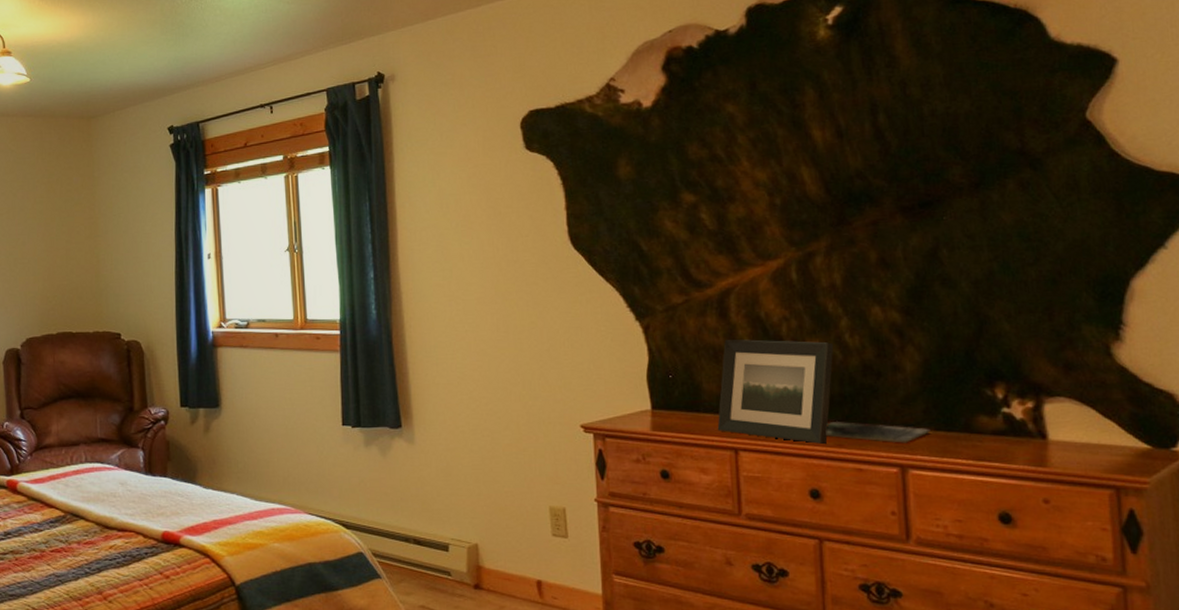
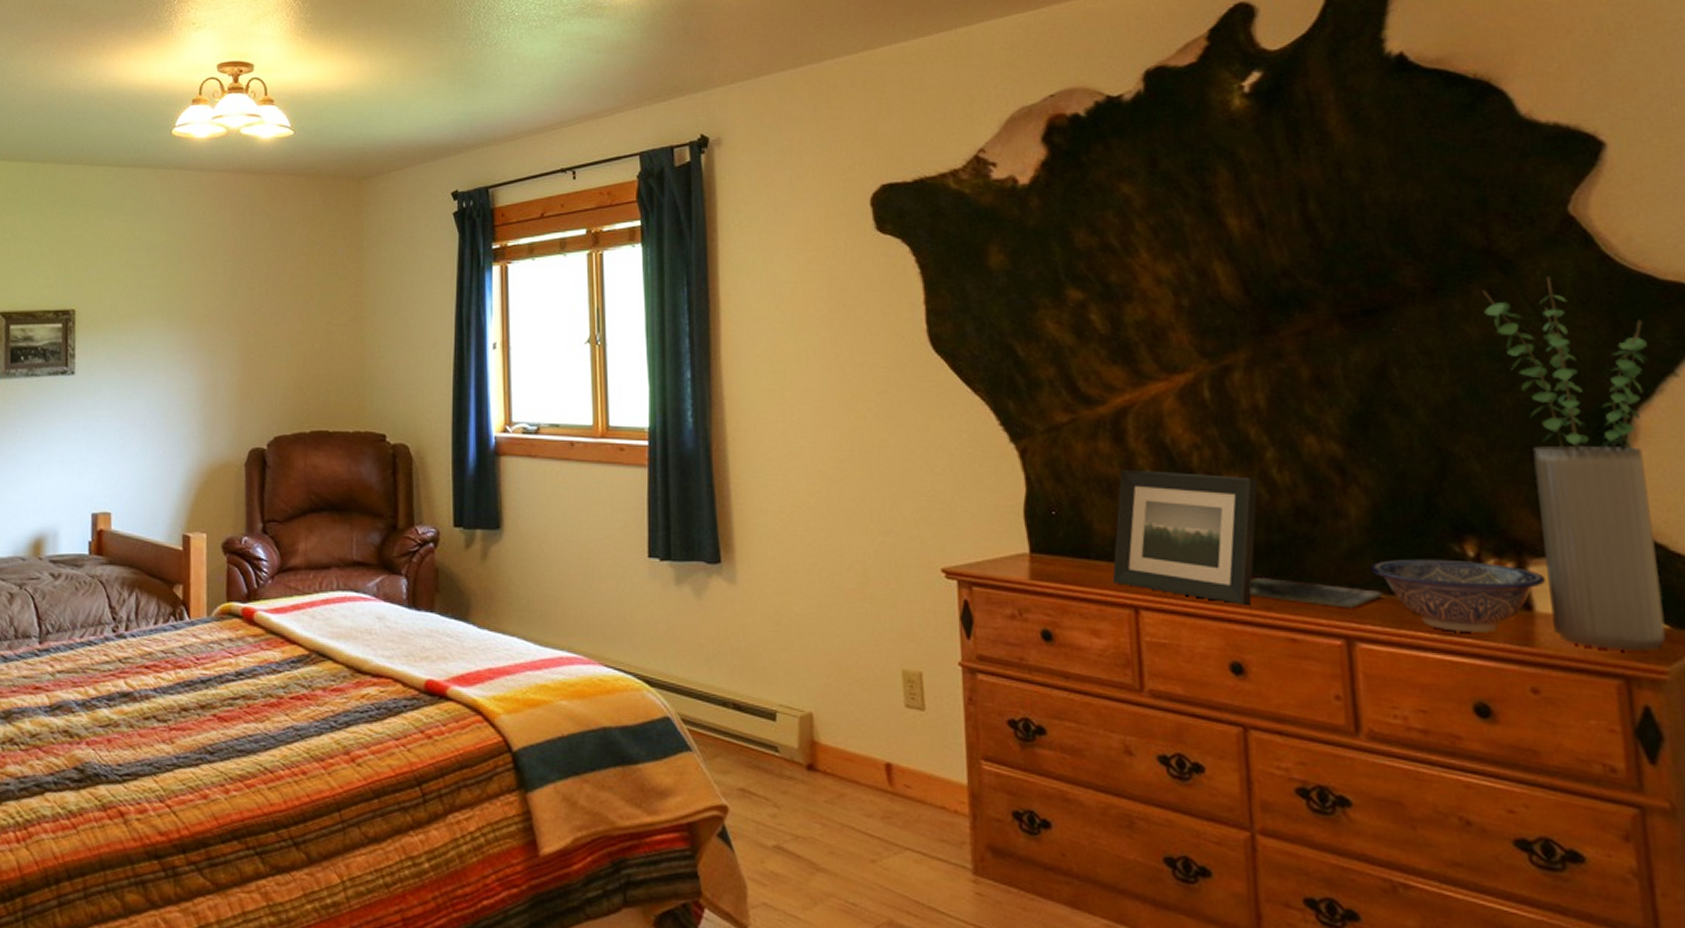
decorative bowl: none [921,401,1058,458] -> present [1370,558,1546,633]
vase: none [1015,170,1149,467] -> present [1482,276,1667,651]

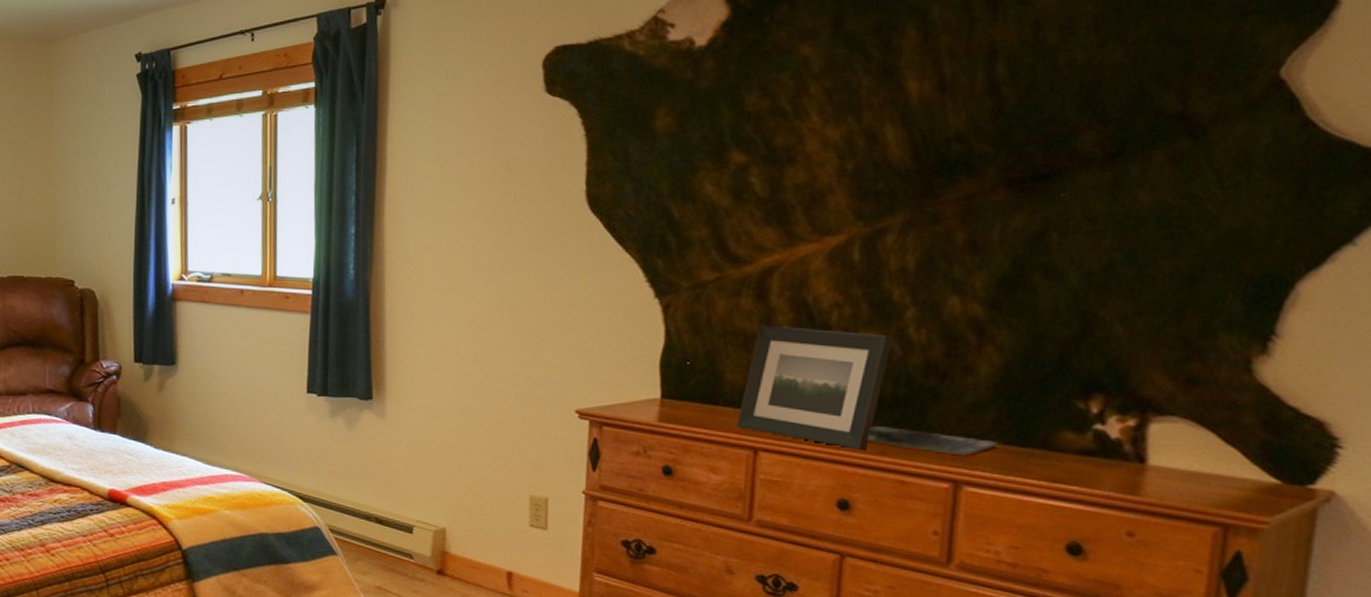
decorative bowl: present [1370,558,1546,633] -> none [990,413,1166,482]
vase: present [1482,276,1667,651] -> none [1161,142,1333,503]

